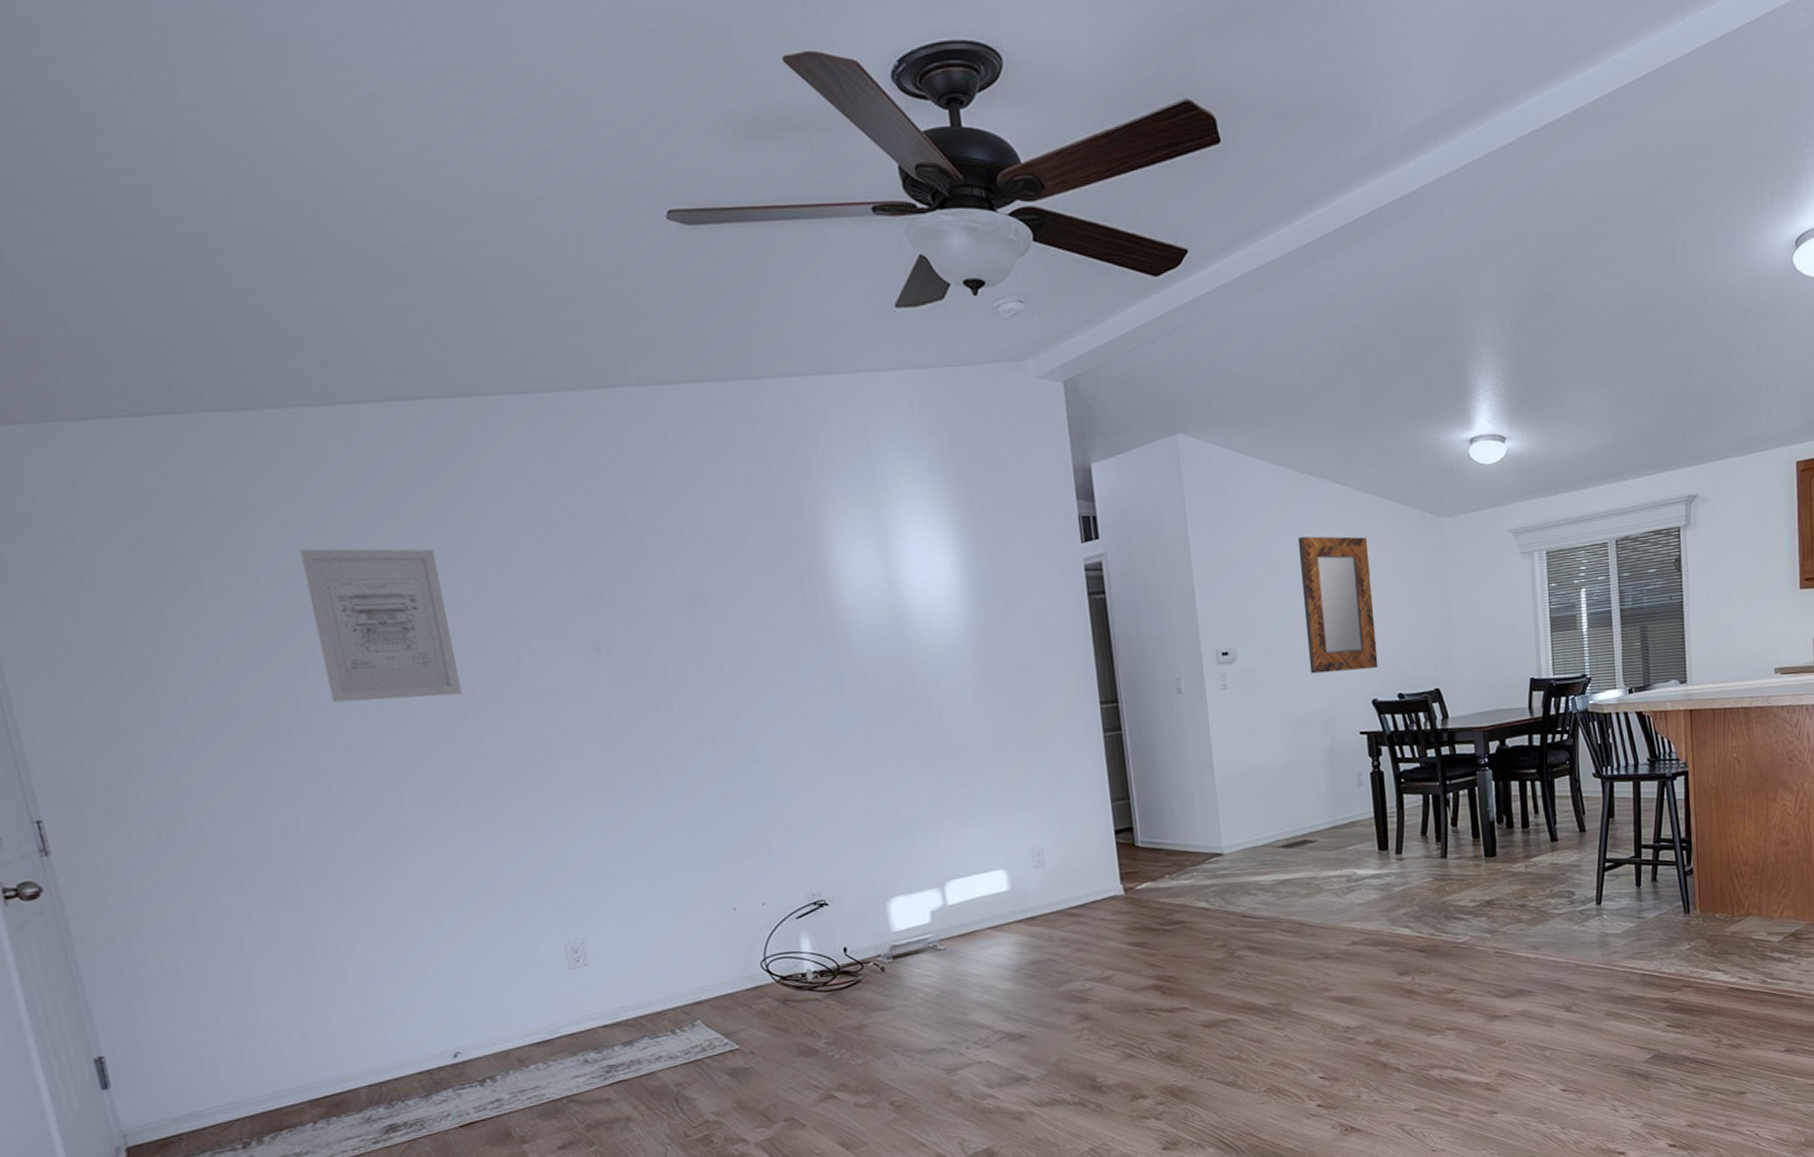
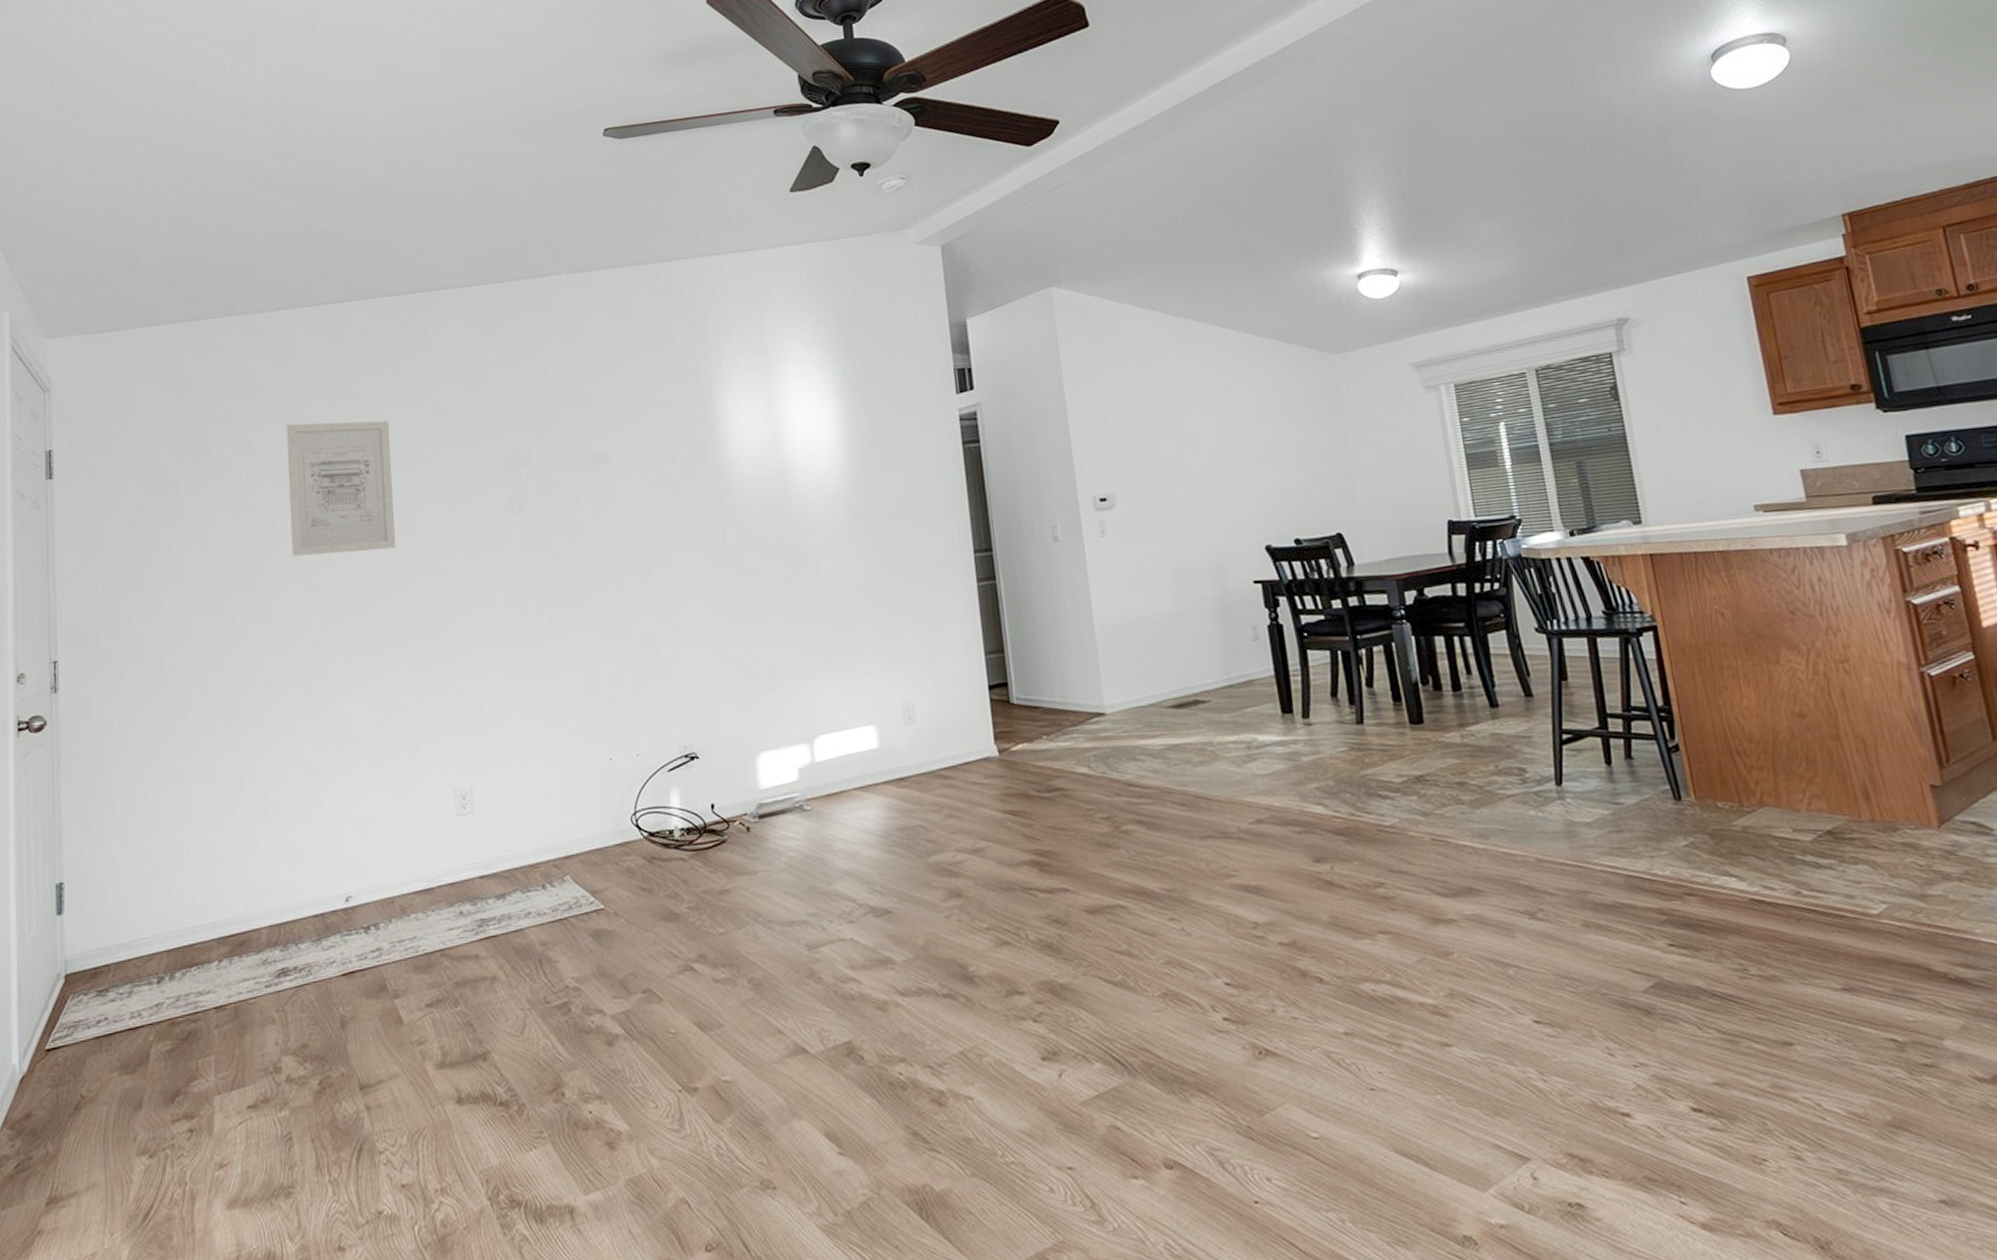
home mirror: present [1297,536,1379,674] -> none [1176,377,1271,519]

